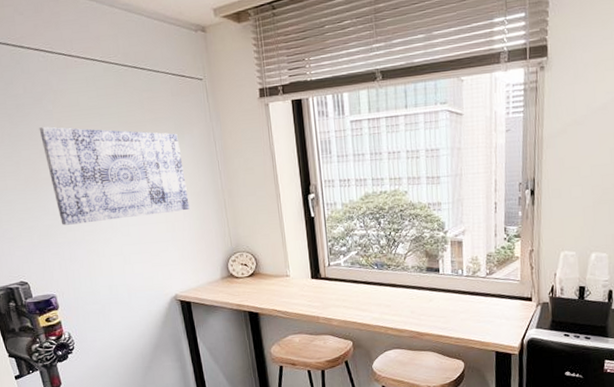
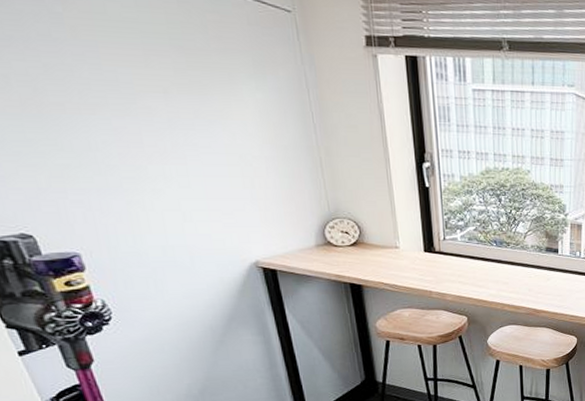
wall art: present [39,126,190,225] -> none [40,33,275,168]

